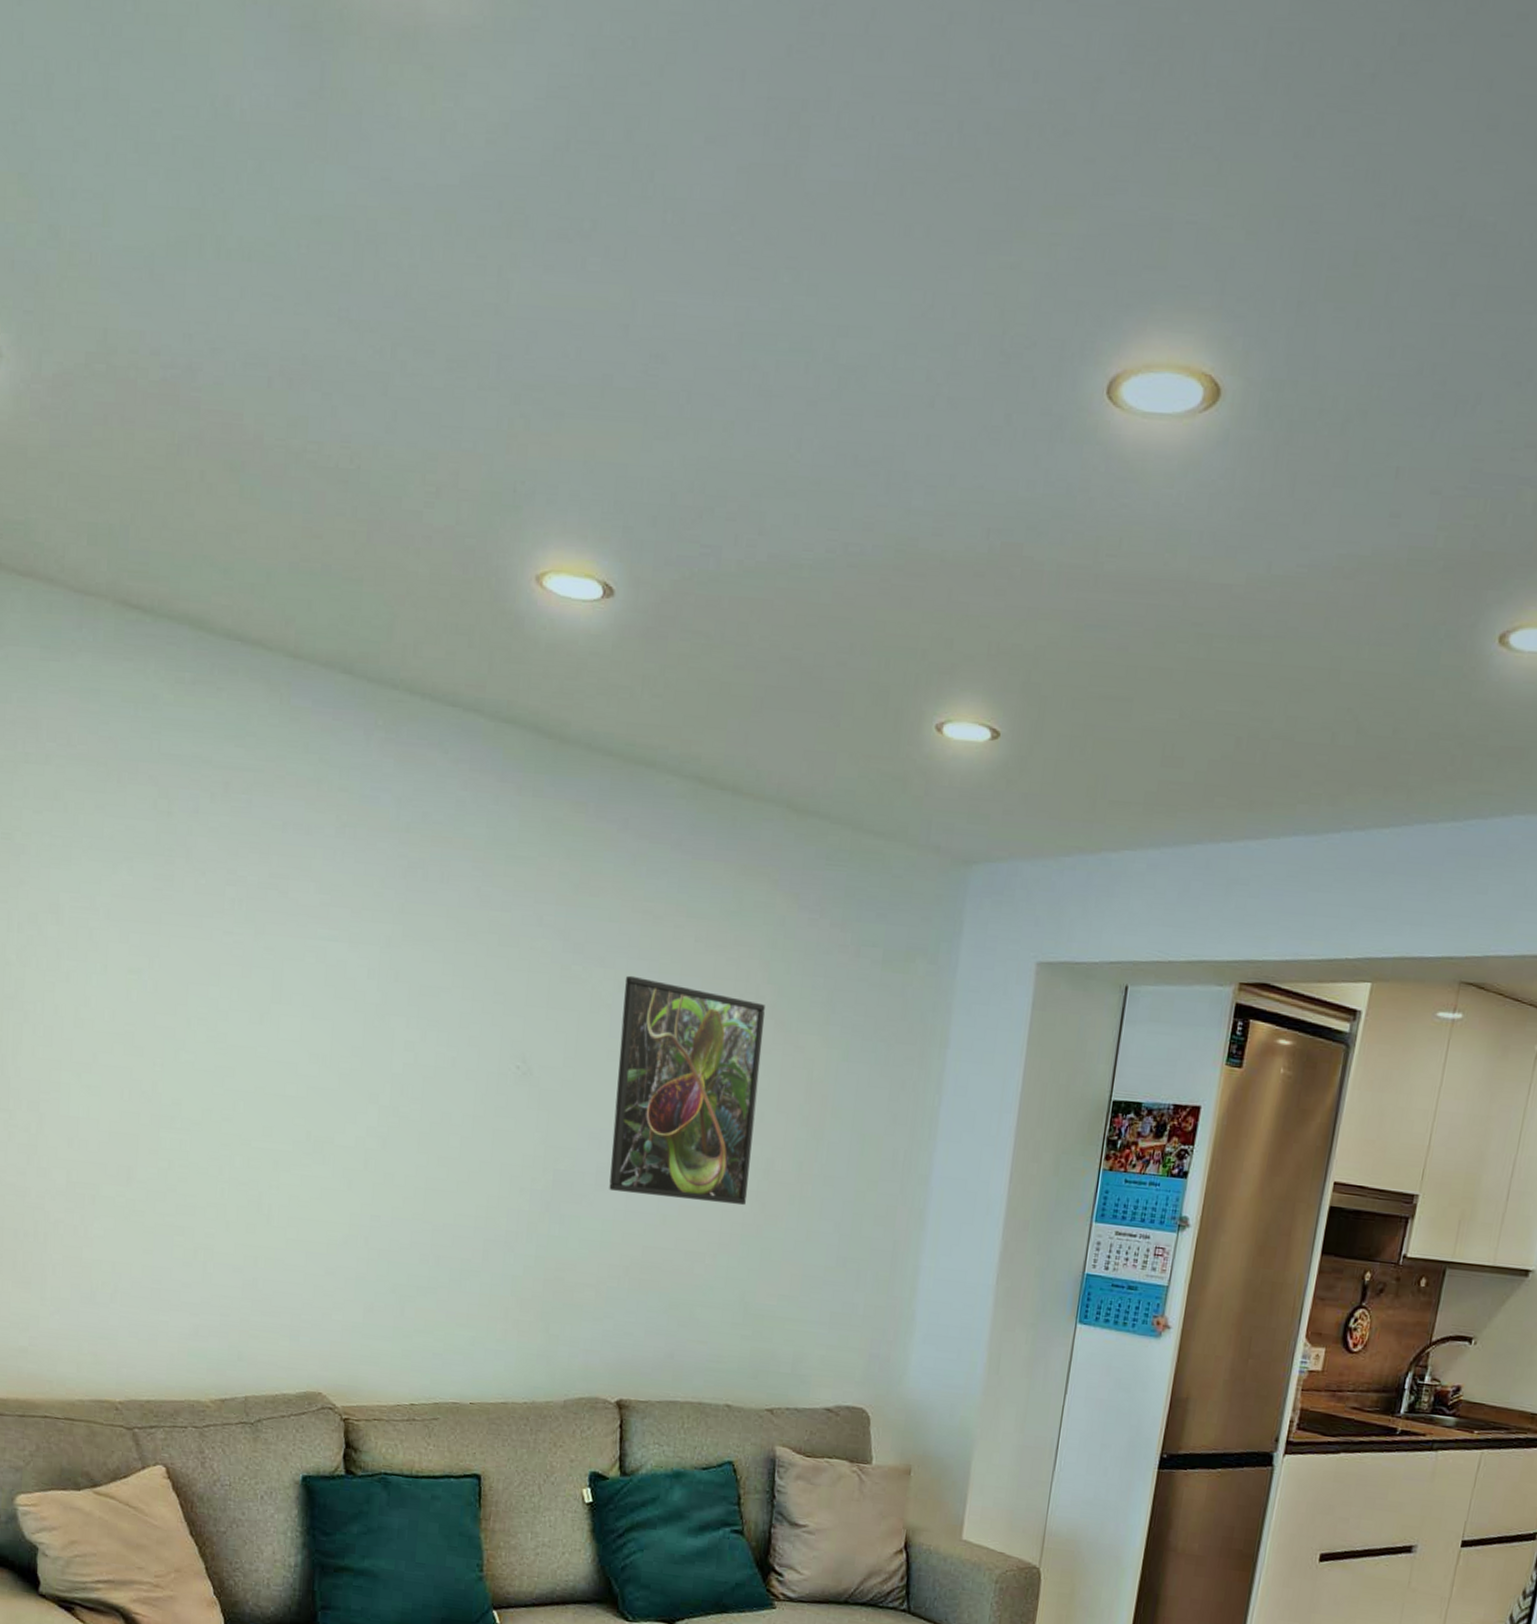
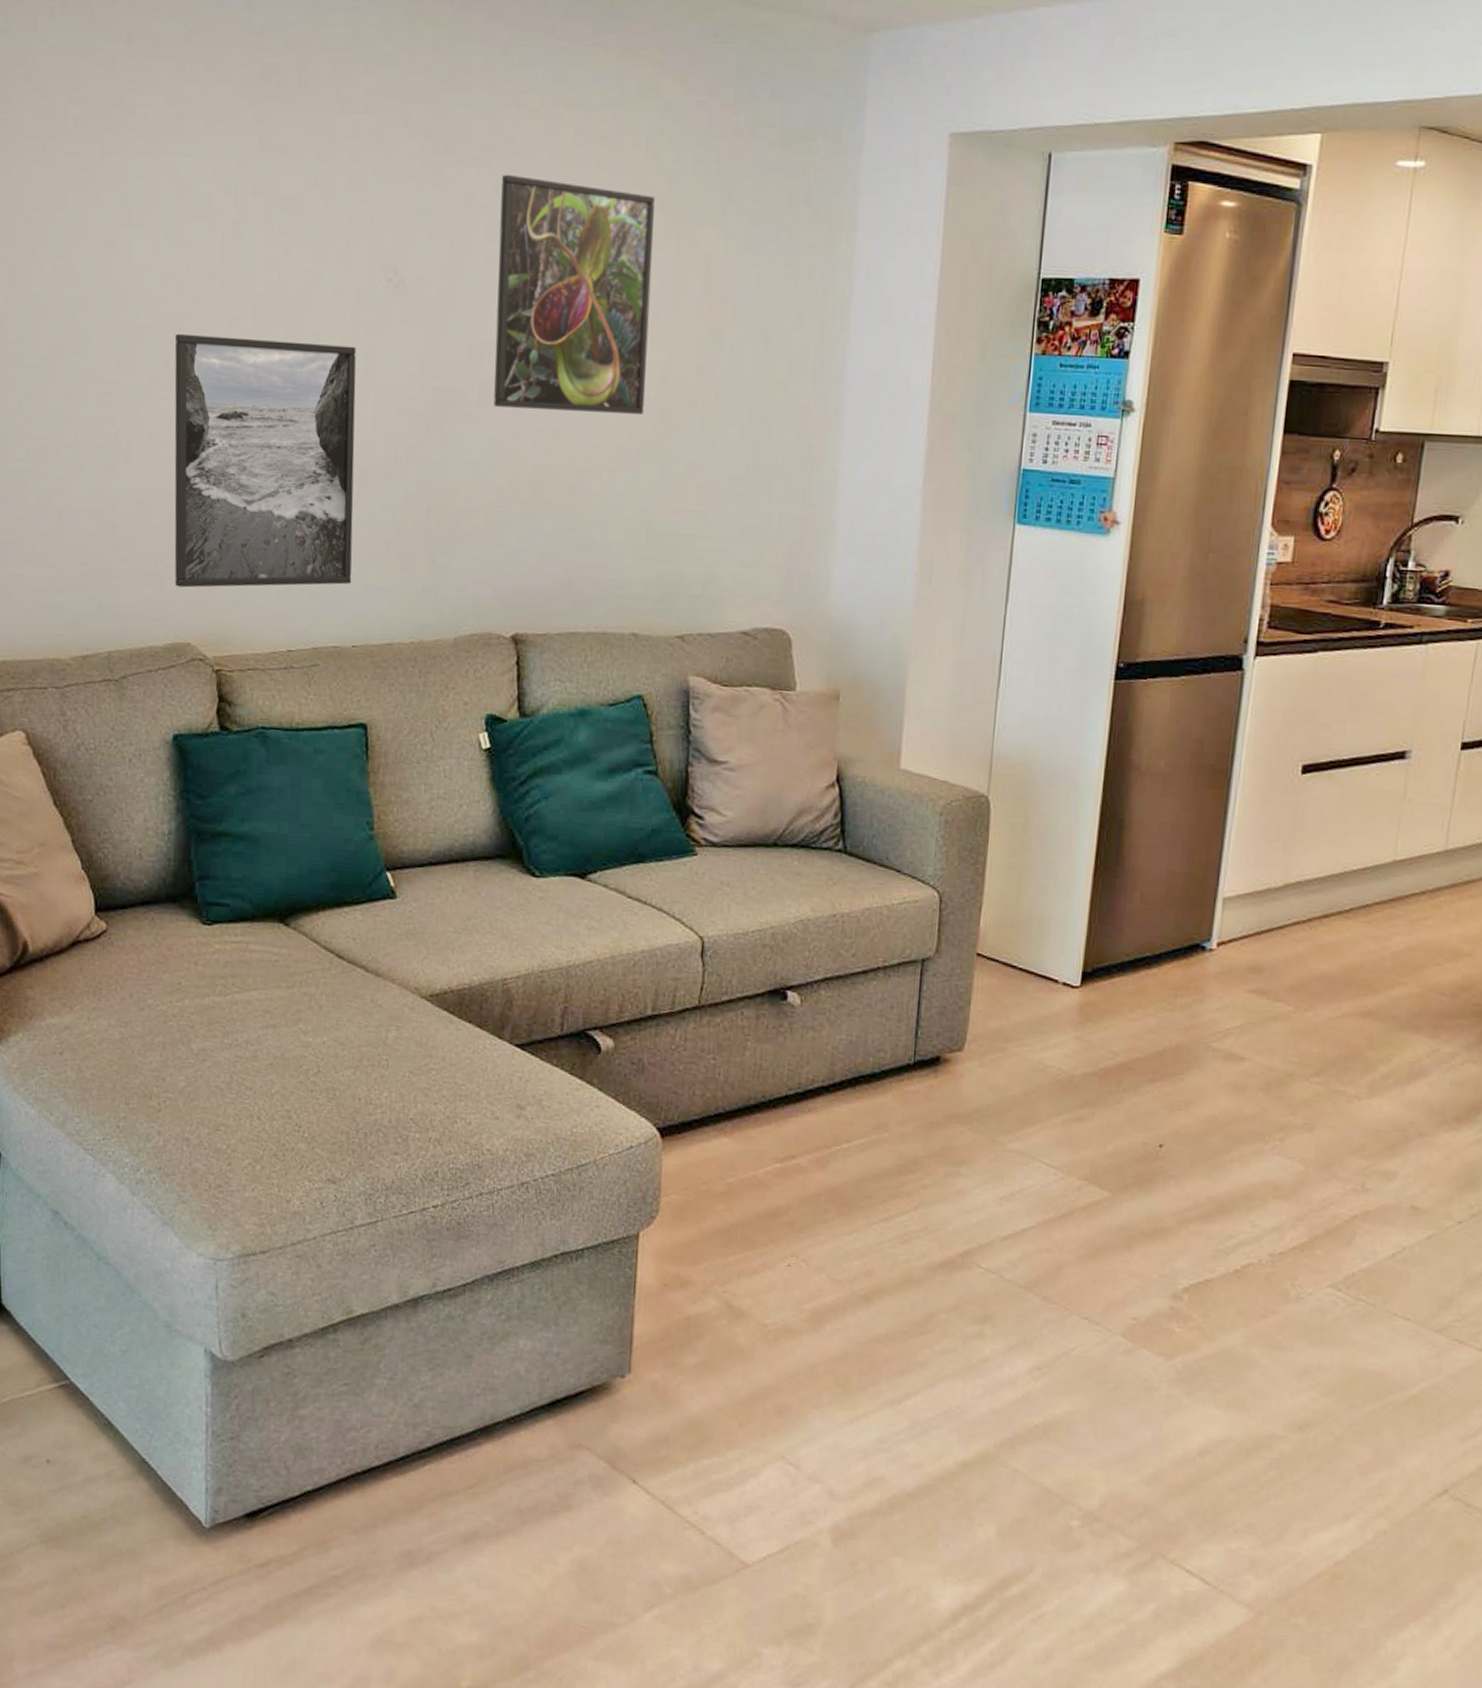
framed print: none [309,1106,485,1347] -> present [174,333,356,588]

